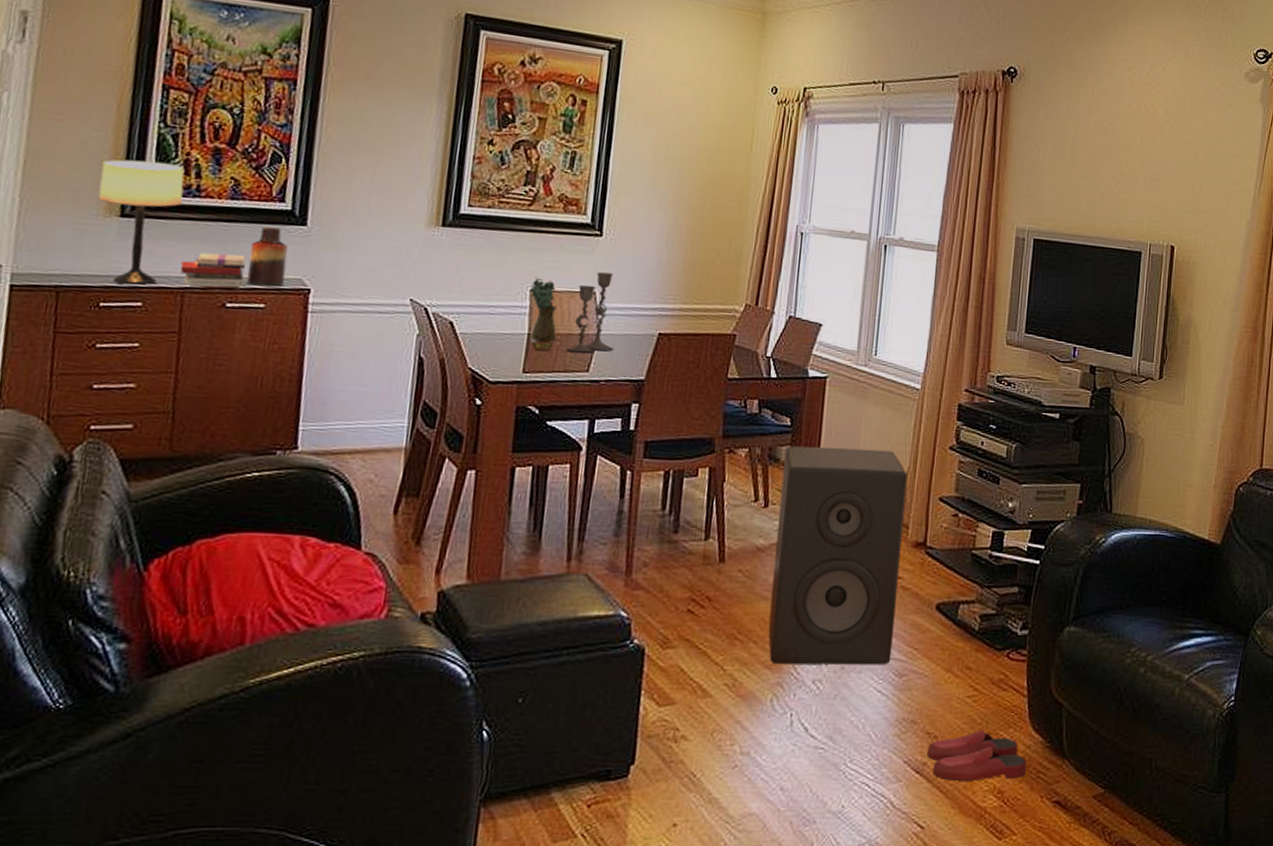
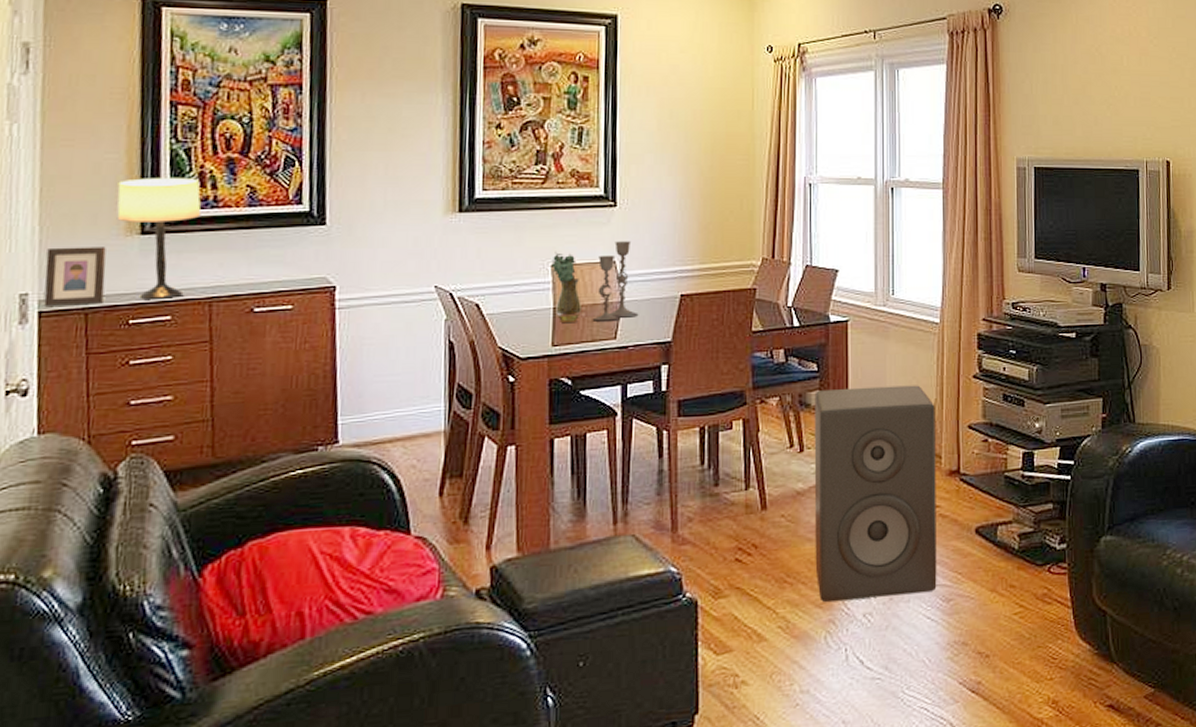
picture frame: none [16,221,85,284] -> present [43,247,106,308]
books: present [180,252,246,290] -> none [205,259,271,296]
vase: present [246,226,289,287] -> none [271,229,310,289]
slippers: present [927,730,1027,781] -> none [980,644,1077,696]

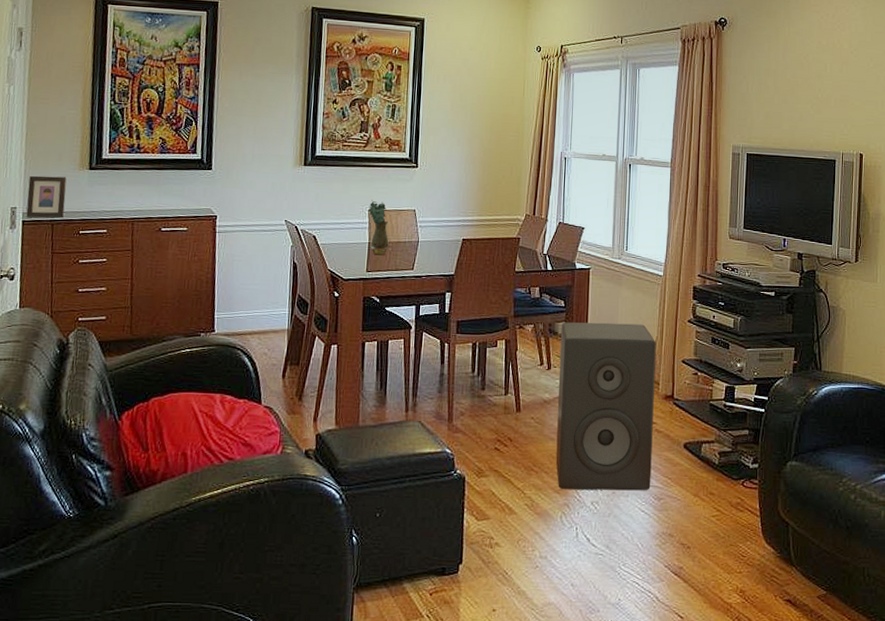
table lamp: present [116,178,202,301] -> none [74,129,129,218]
candlestick: present [592,241,639,321] -> none [396,194,431,256]

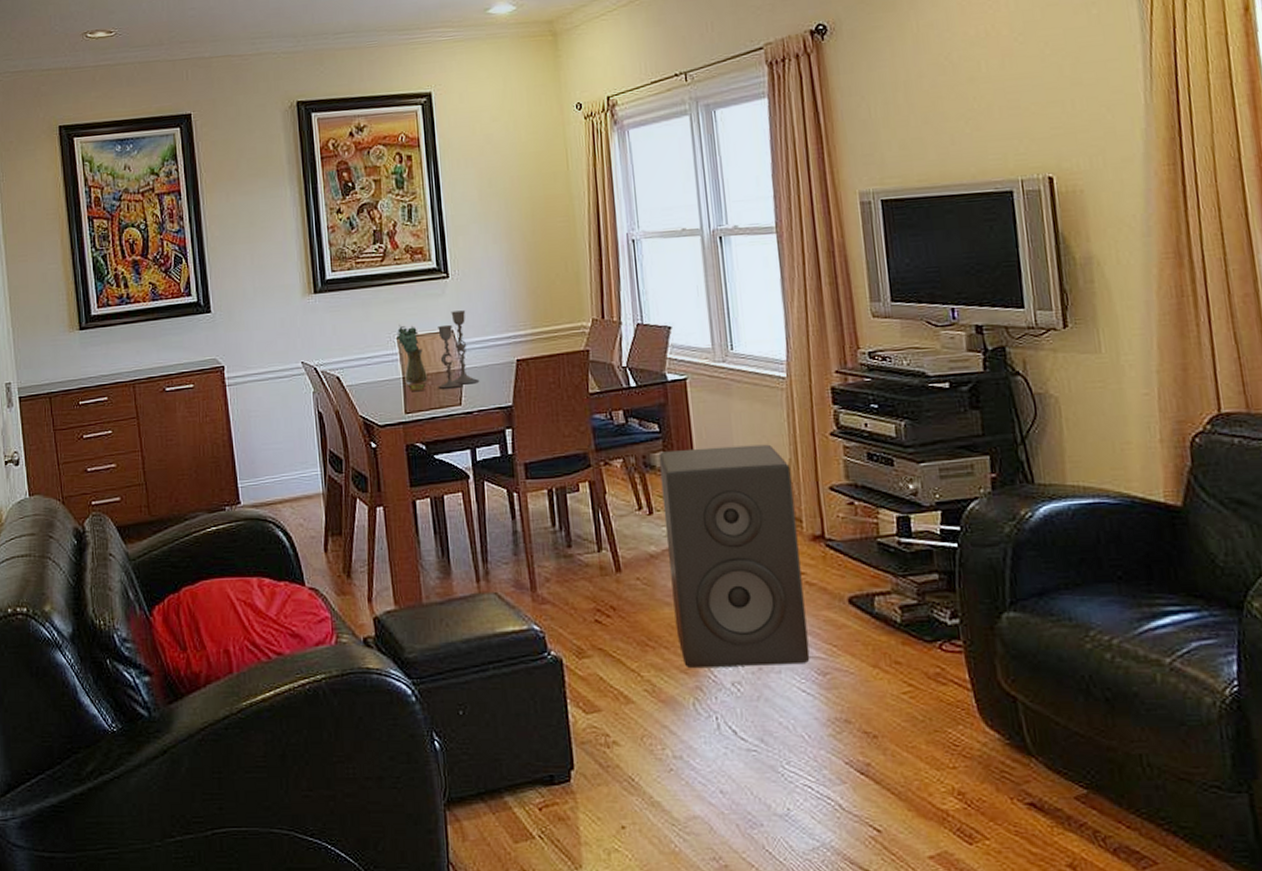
picture frame: present [26,175,67,219] -> none [19,342,60,394]
candlestick: none [396,194,431,256] -> present [438,310,480,389]

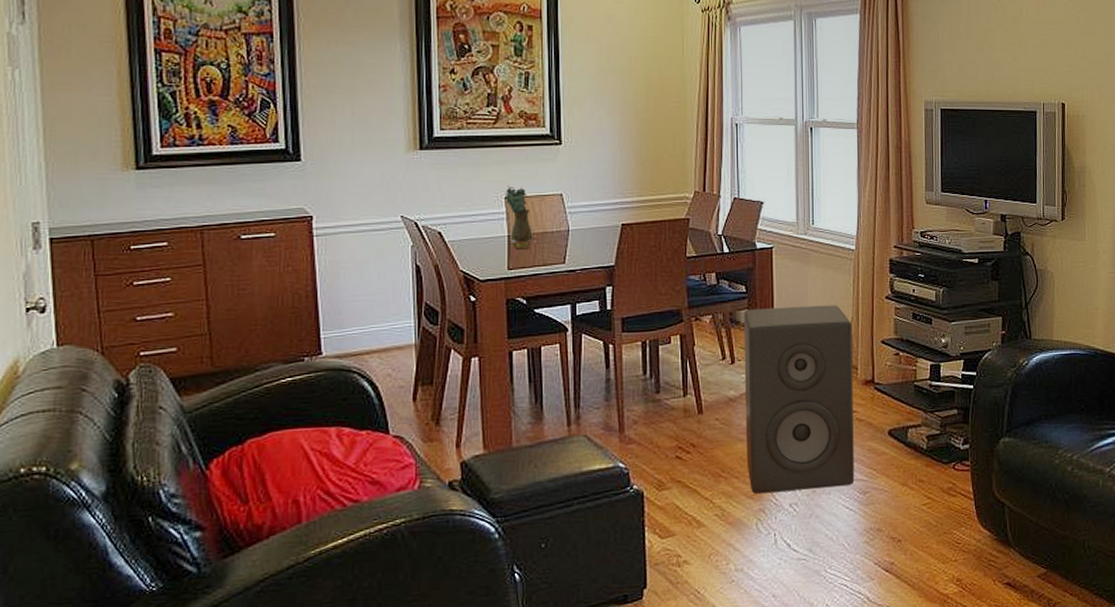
candlestick: present [438,310,480,389] -> none [543,176,585,248]

